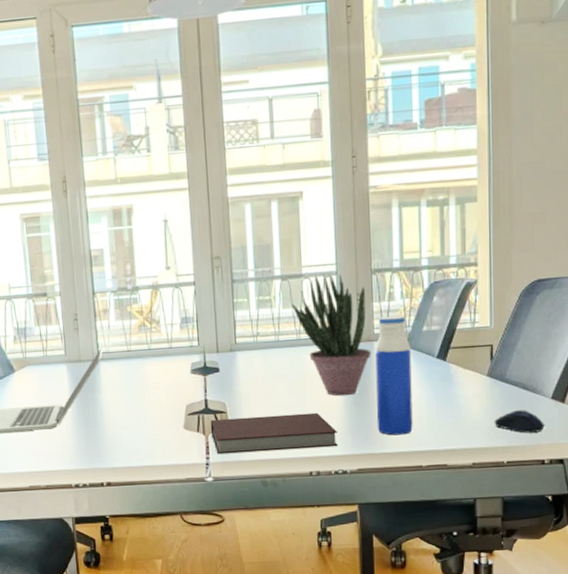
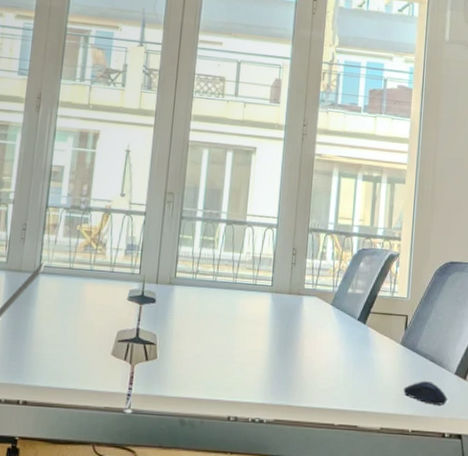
notebook: present [210,412,338,455] -> none [137,349,259,394]
potted plant: present [292,274,371,396] -> none [233,225,301,345]
water bottle: present [375,315,413,436] -> none [296,273,336,391]

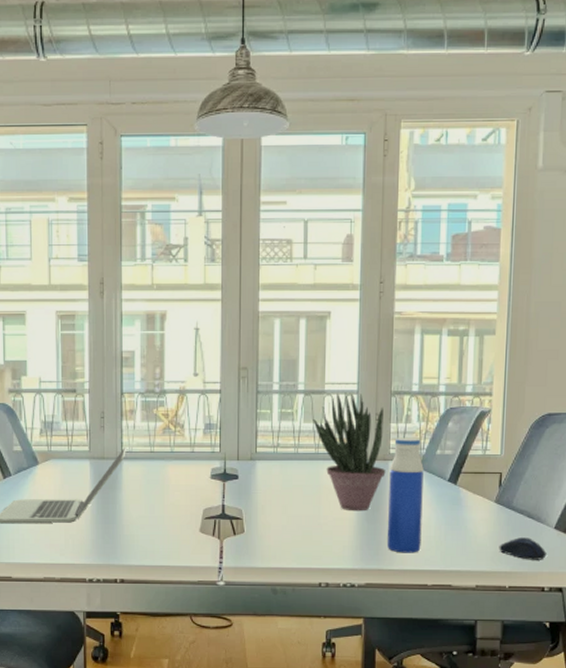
potted plant: none [233,225,301,345] -> present [313,392,386,512]
water bottle: none [296,273,336,391] -> present [386,438,424,553]

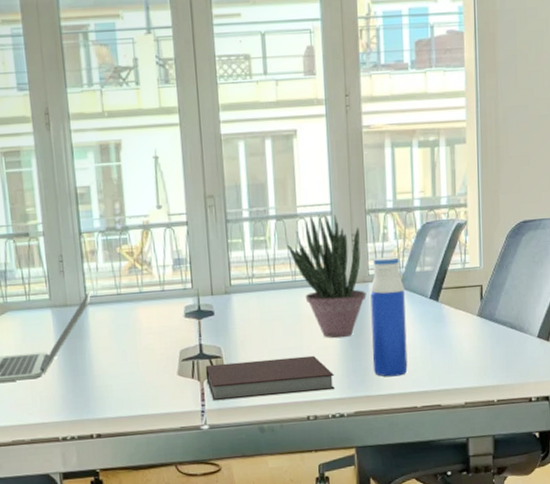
notebook: none [226,525,348,560] -> present [205,355,335,401]
computer mouse: present [499,537,547,560] -> none [485,349,532,372]

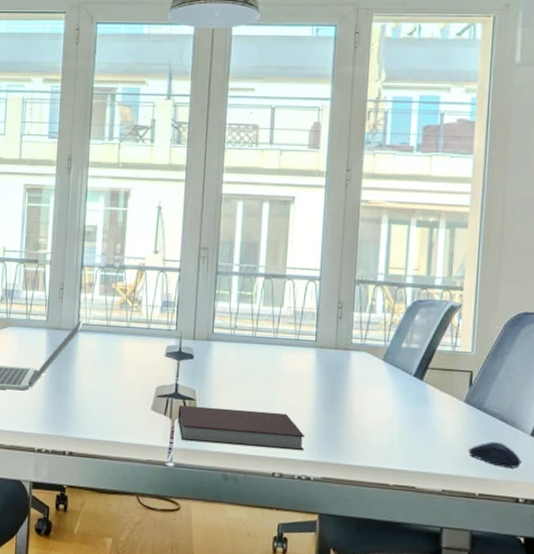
potted plant: present [287,214,367,339] -> none [272,278,347,401]
water bottle: present [370,256,408,377] -> none [345,327,388,450]
computer mouse: none [485,349,532,372] -> present [468,442,522,469]

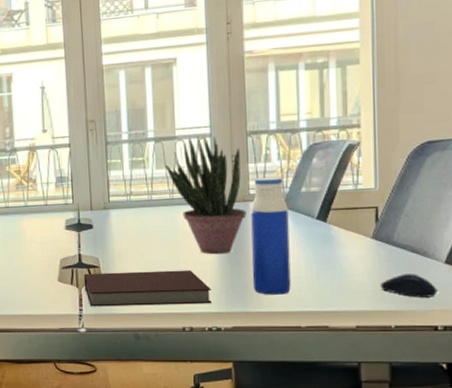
potted plant: none [272,278,347,401] -> present [165,136,247,255]
water bottle: none [345,327,388,450] -> present [250,176,291,295]

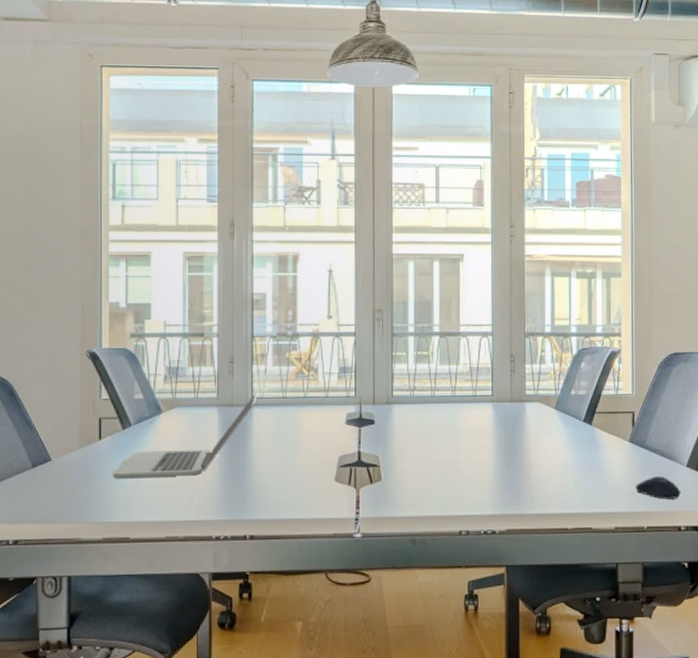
notebook: present [83,270,212,307] -> none [362,470,488,510]
potted plant: present [165,136,247,255] -> none [449,334,522,455]
water bottle: present [250,176,291,295] -> none [526,378,560,497]

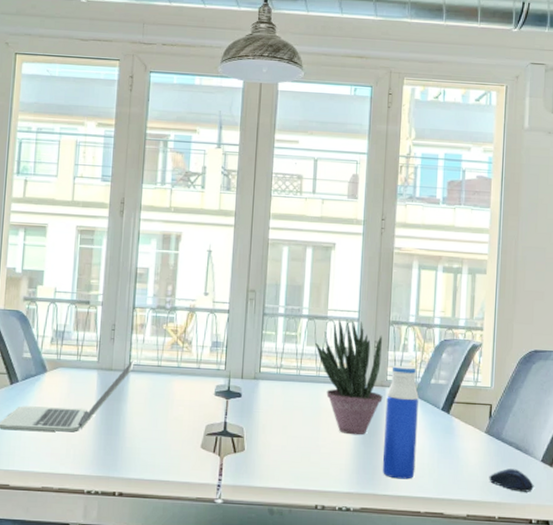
potted plant: none [449,334,522,455] -> present [315,319,383,436]
water bottle: none [526,378,560,497] -> present [382,365,419,480]

